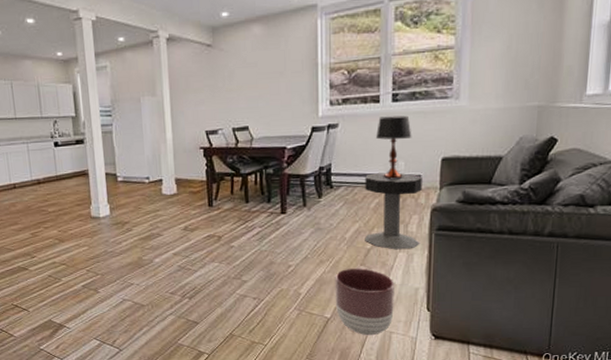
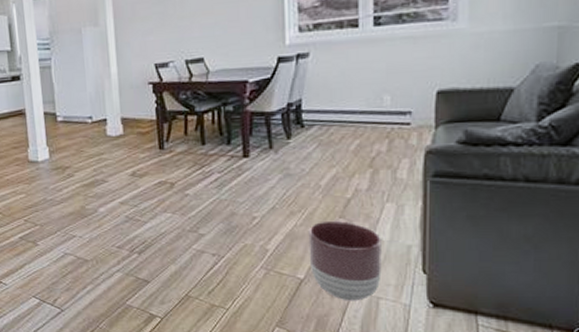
side table: present [365,173,422,250] -> none [343,109,413,200]
table lamp: present [376,115,412,179] -> none [355,41,399,117]

